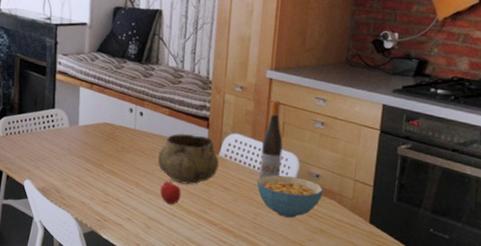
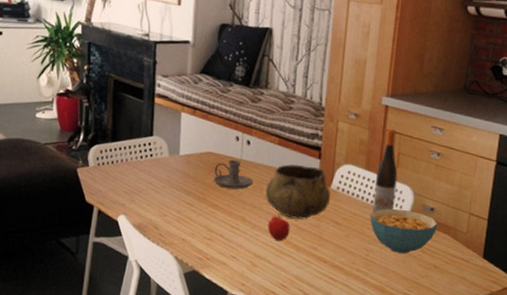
candle holder: none [109,129,147,157] -> present [213,159,254,190]

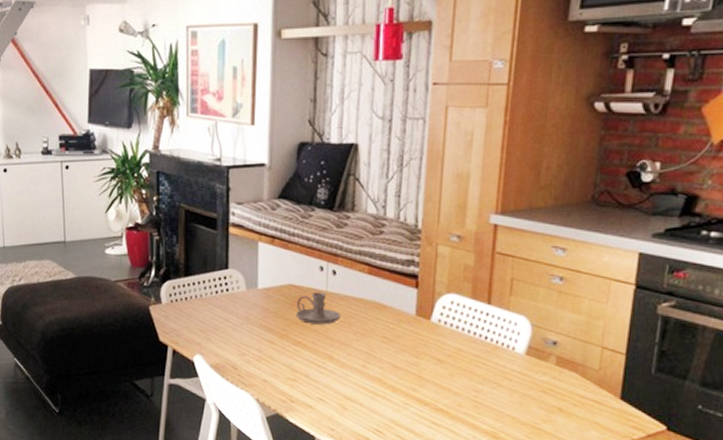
decorative bowl: present [265,164,331,220] -> none [354,295,432,357]
apple: present [267,213,290,242] -> none [358,350,384,382]
cereal bowl: present [370,209,438,254] -> none [478,343,563,395]
wine bottle: present [372,129,398,213] -> none [481,252,511,348]

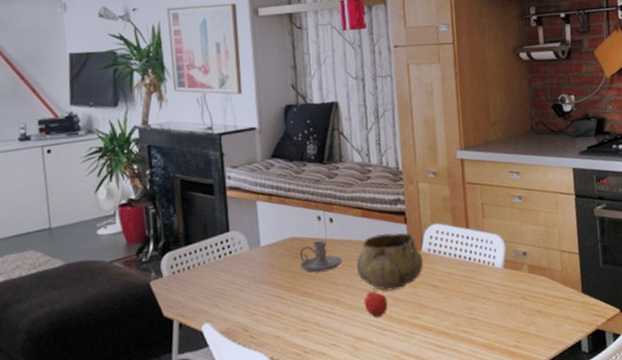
decorative bowl: none [354,295,432,357] -> present [355,232,424,291]
apple: none [358,350,384,382] -> present [363,287,388,318]

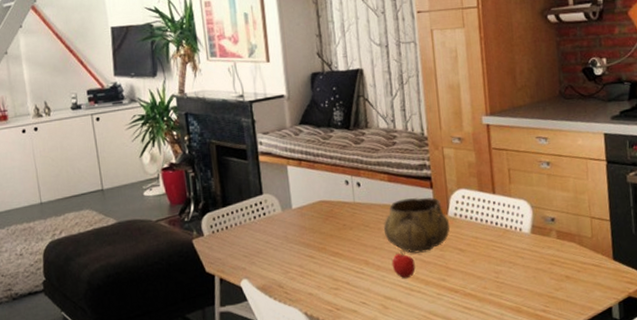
candle holder: present [300,240,343,273] -> none [329,203,370,235]

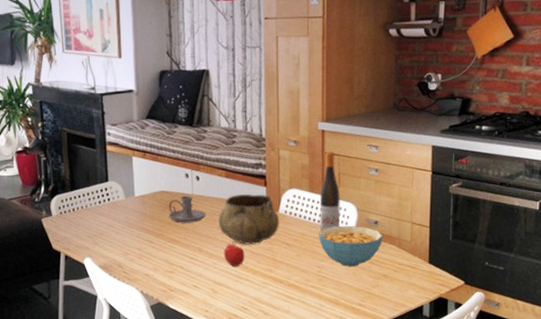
candle holder: none [329,203,370,235] -> present [168,195,206,223]
wine bottle: none [490,147,515,233] -> present [319,152,341,231]
cereal bowl: none [492,224,562,270] -> present [318,226,383,267]

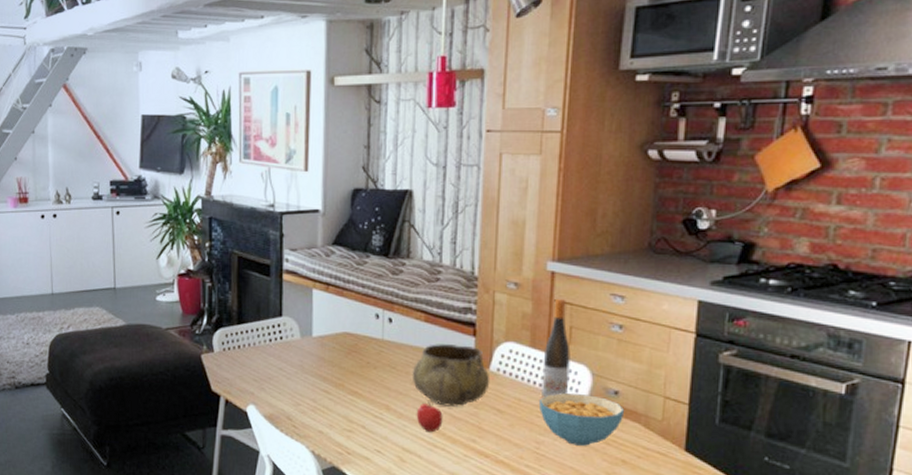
candle holder: present [168,195,206,223] -> none [351,340,398,374]

